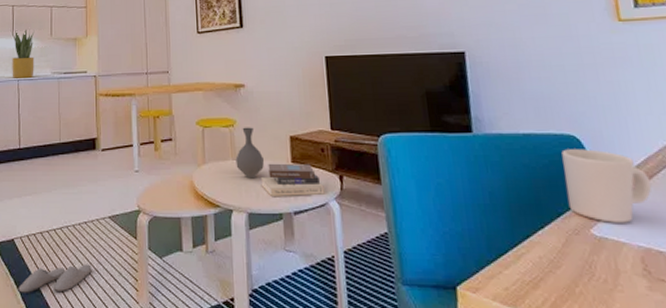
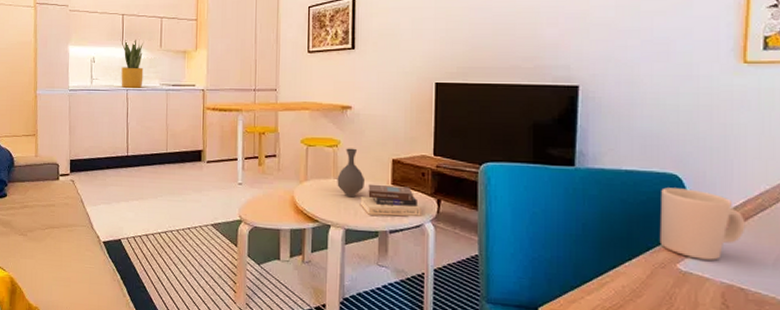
slippers: present [18,264,92,293] -> none [124,266,194,290]

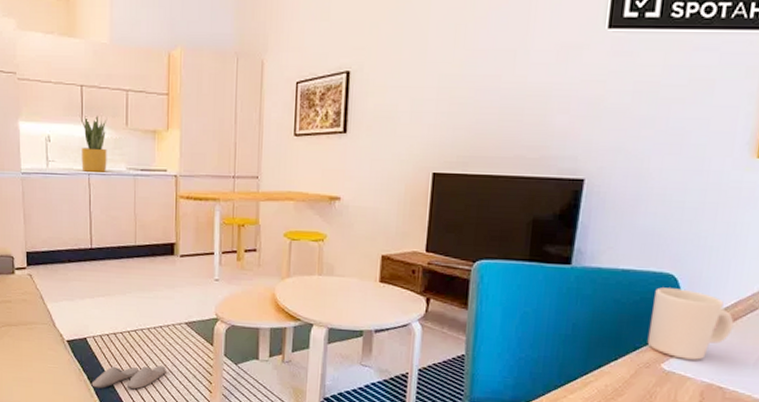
slippers: none [124,266,194,290] -> present [91,365,166,390]
vase: present [337,148,366,198] -> none [321,242,352,296]
books: present [360,184,421,217] -> none [345,281,409,316]

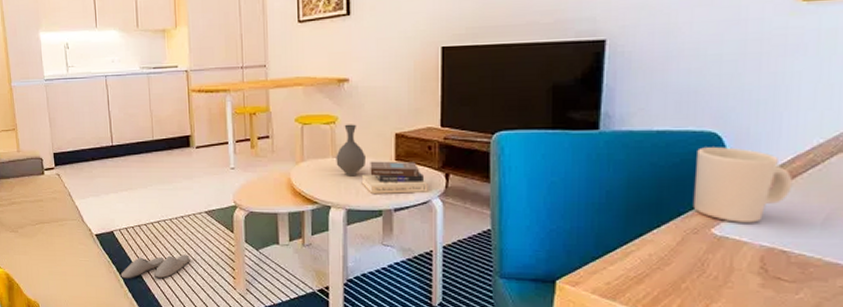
planter: present [79,116,108,172] -> none [93,21,122,74]
vase: none [321,242,352,296] -> present [336,124,367,176]
books: none [345,281,409,316] -> present [361,161,428,195]

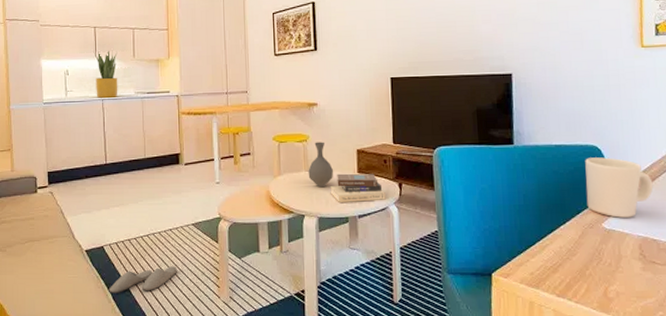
planter: none [93,21,122,74] -> present [93,51,118,98]

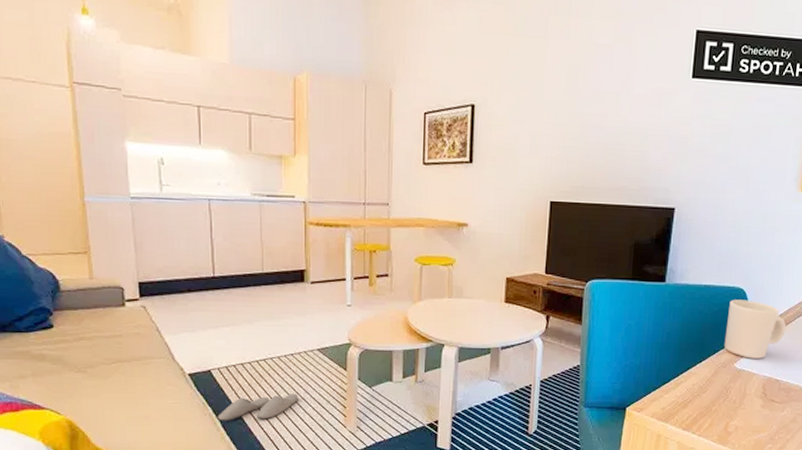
planter: present [93,51,118,98] -> none [196,138,230,198]
vase: present [308,141,334,188] -> none [451,266,480,316]
books: present [330,173,386,204] -> none [473,302,532,334]

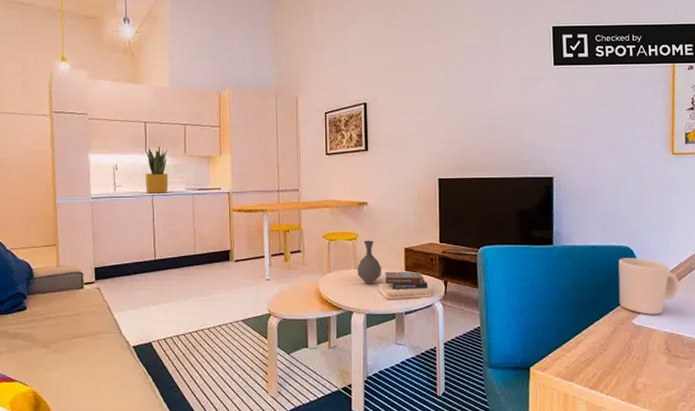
planter: none [196,138,230,198] -> present [143,147,169,194]
slippers: present [217,393,299,421] -> none [156,362,226,389]
vase: none [451,266,480,316] -> present [357,240,382,285]
books: none [473,302,532,334] -> present [378,271,431,300]

